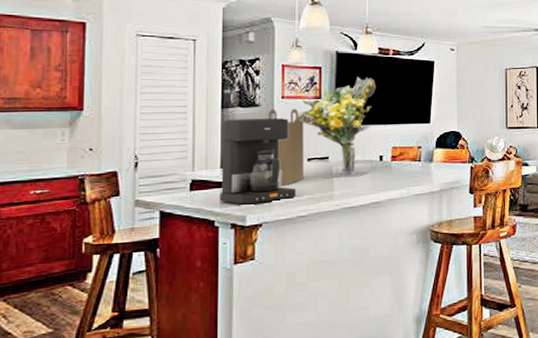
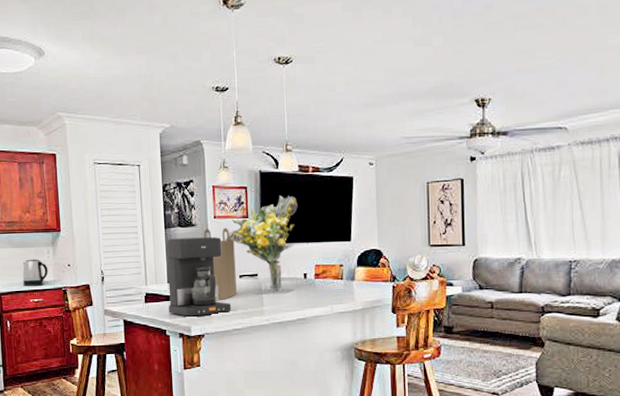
kettle: none [21,142,61,175] -> present [22,259,48,286]

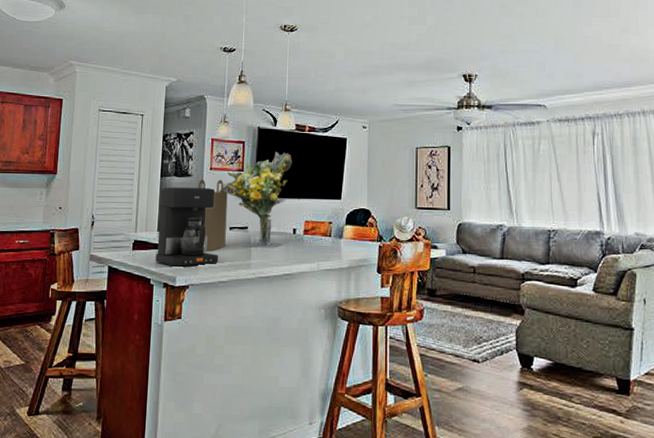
kettle: present [22,259,48,286] -> none [10,199,39,227]

